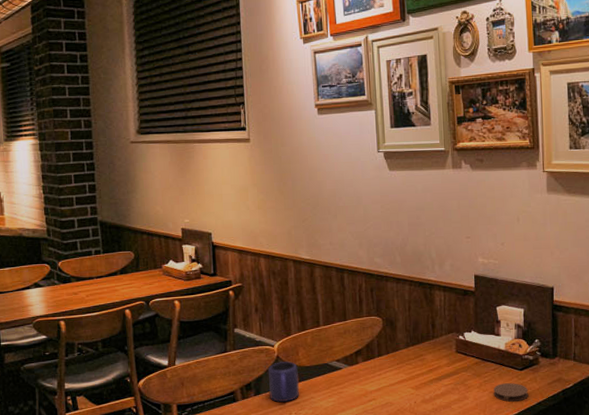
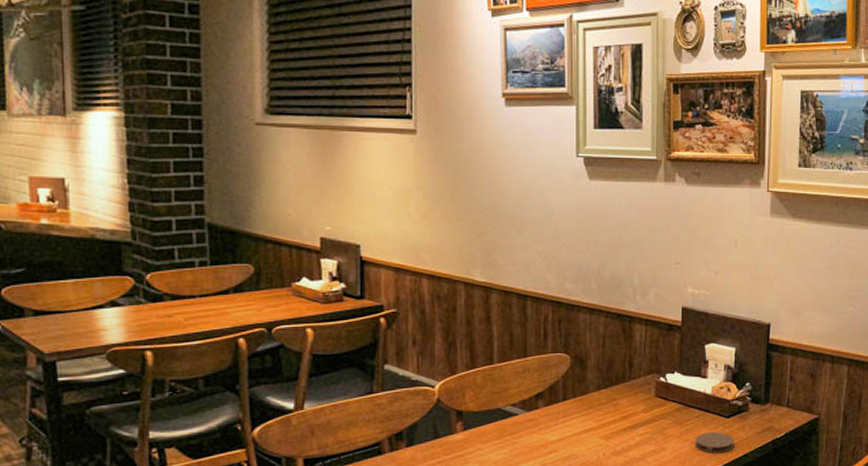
mug: present [267,361,300,403] -> none [425,406,464,455]

